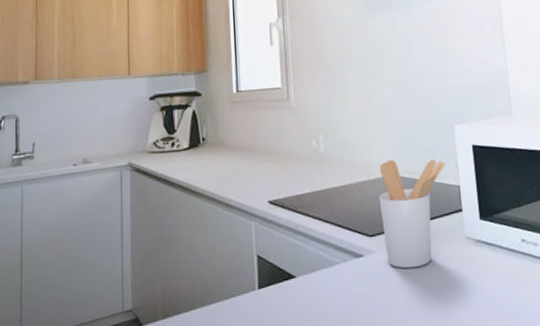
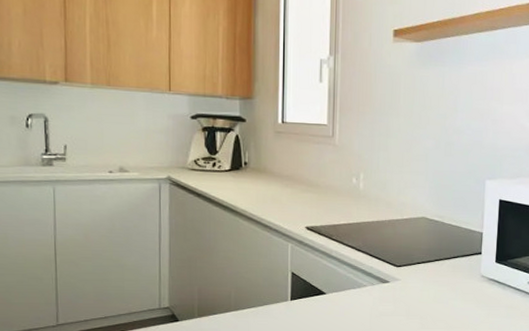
utensil holder: present [379,159,446,269] -> none [409,203,474,296]

